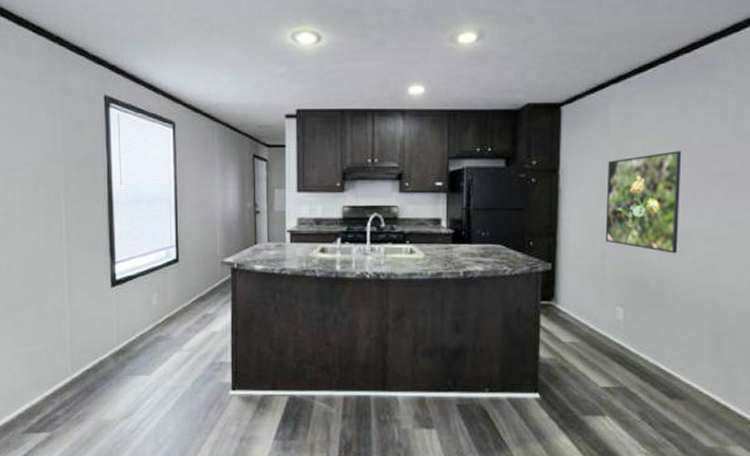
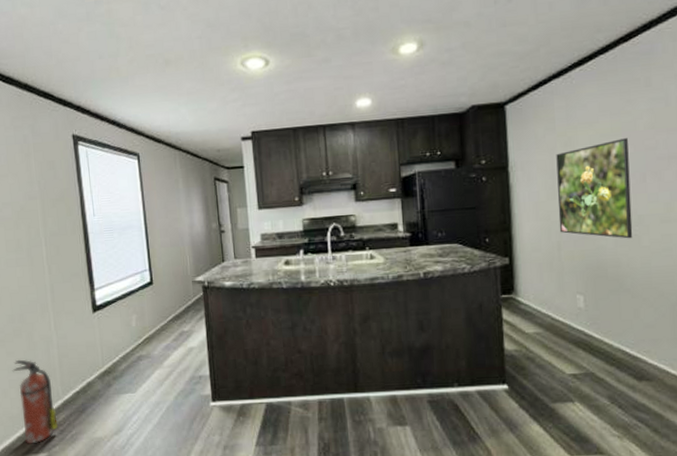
fire extinguisher: none [18,331,63,422] -> present [12,359,58,444]

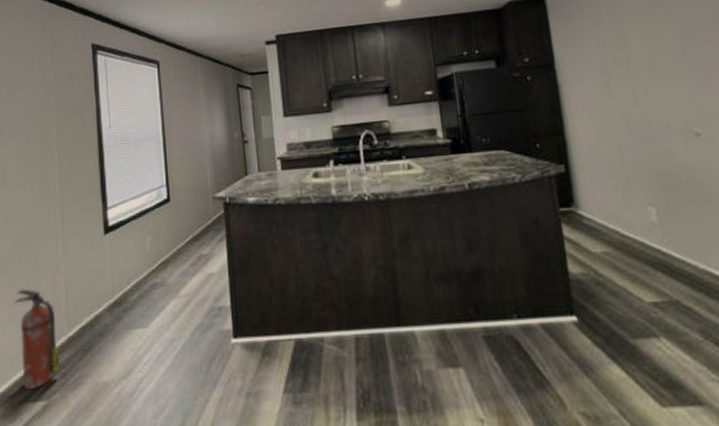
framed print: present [556,138,633,239] -> none [606,30,706,141]

